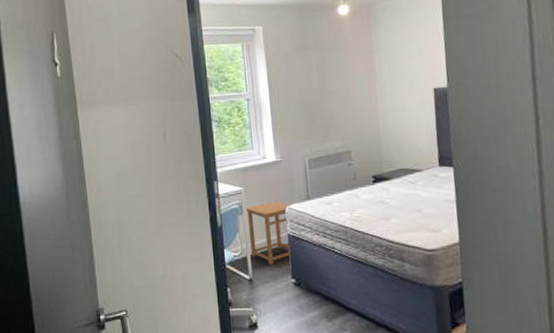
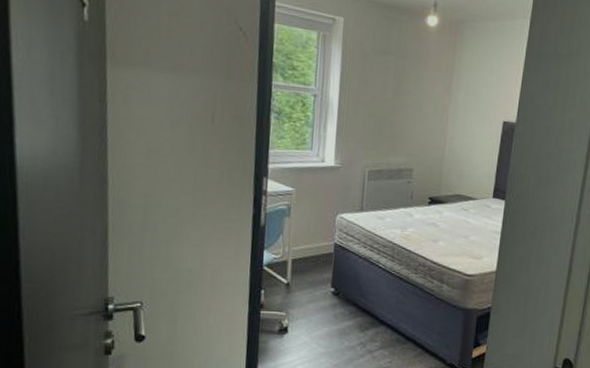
side table: present [247,200,293,265] -> none [293,207,345,272]

